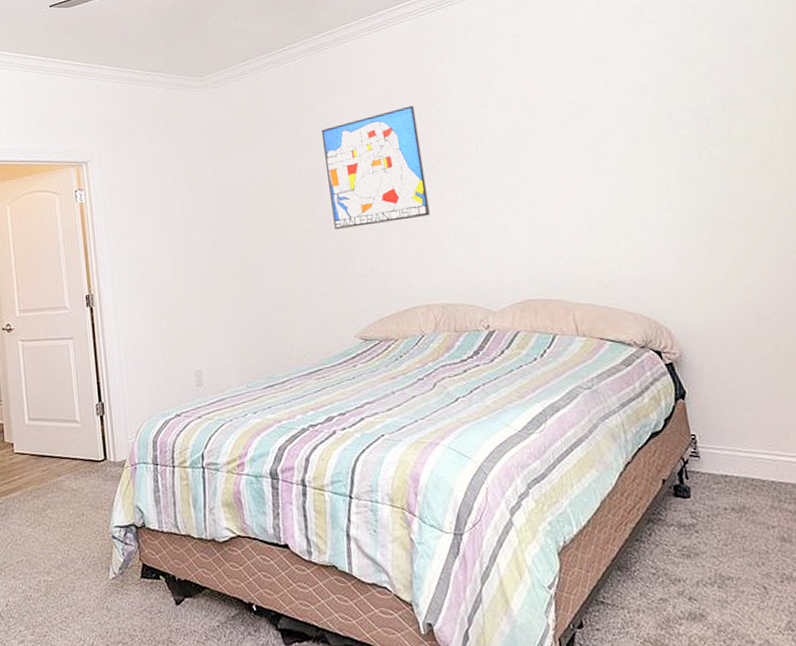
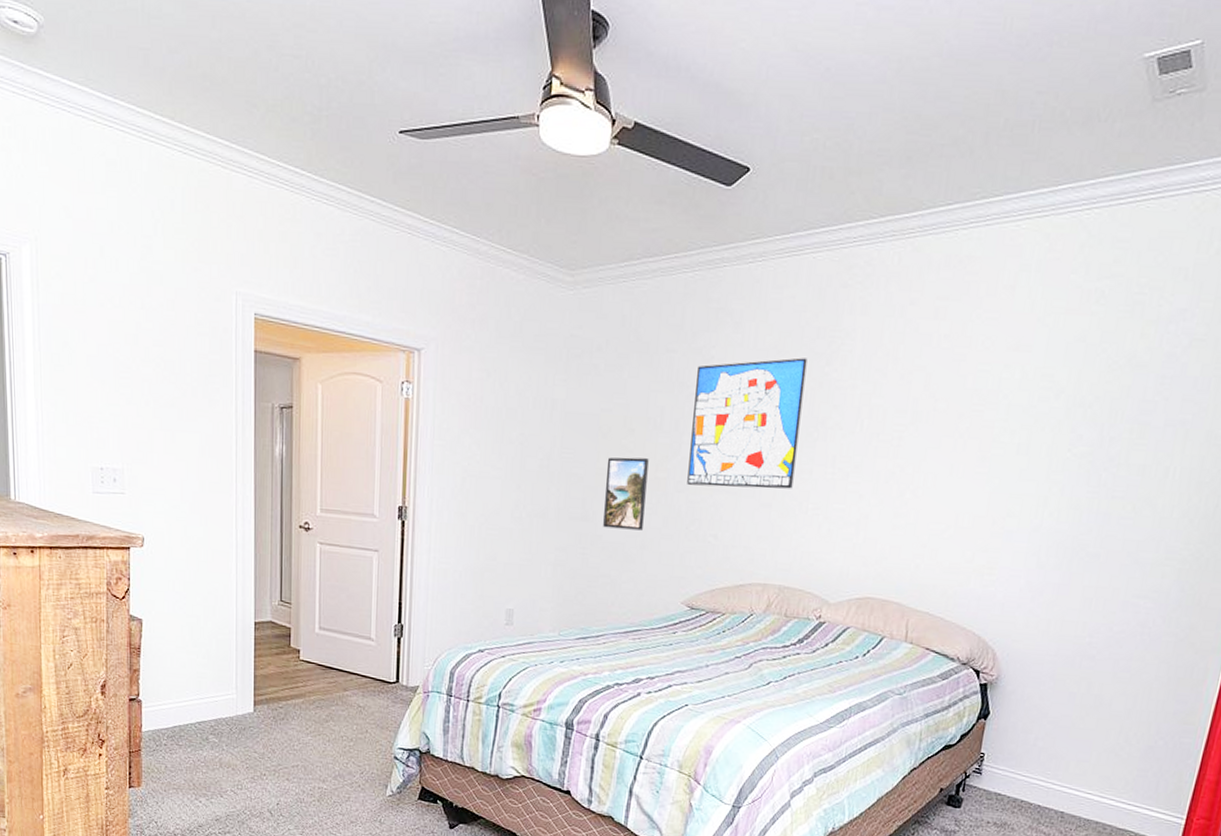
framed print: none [260,214,304,281] -> present [603,457,649,531]

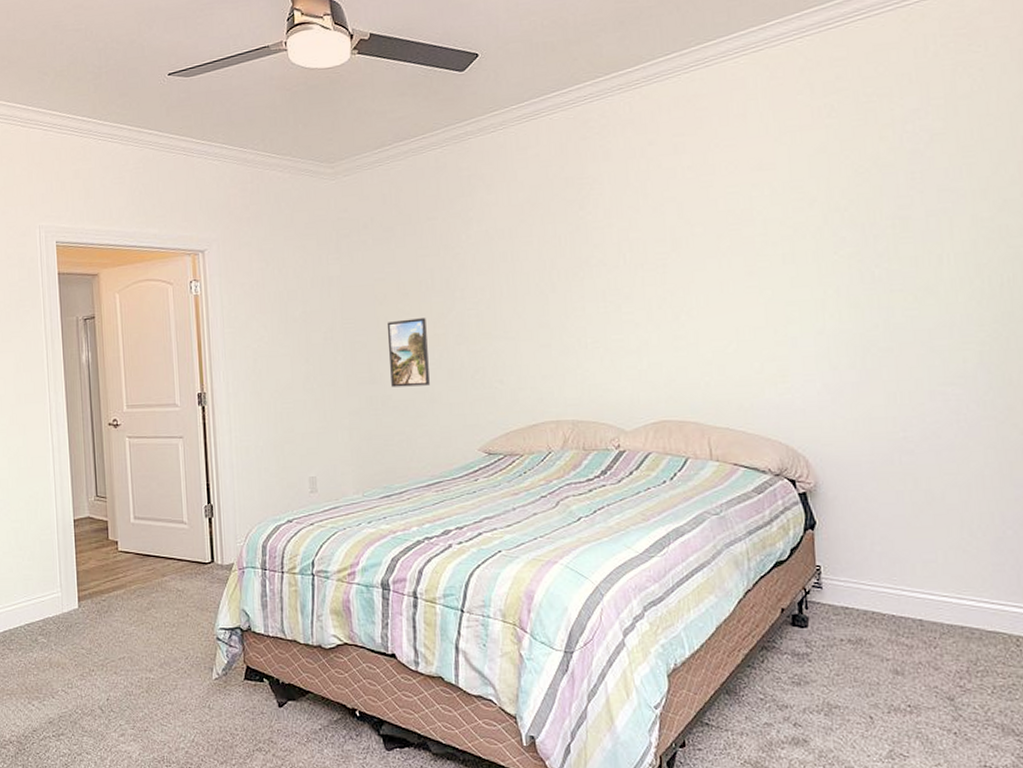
wall art: present [687,357,808,489] -> none [459,206,568,336]

